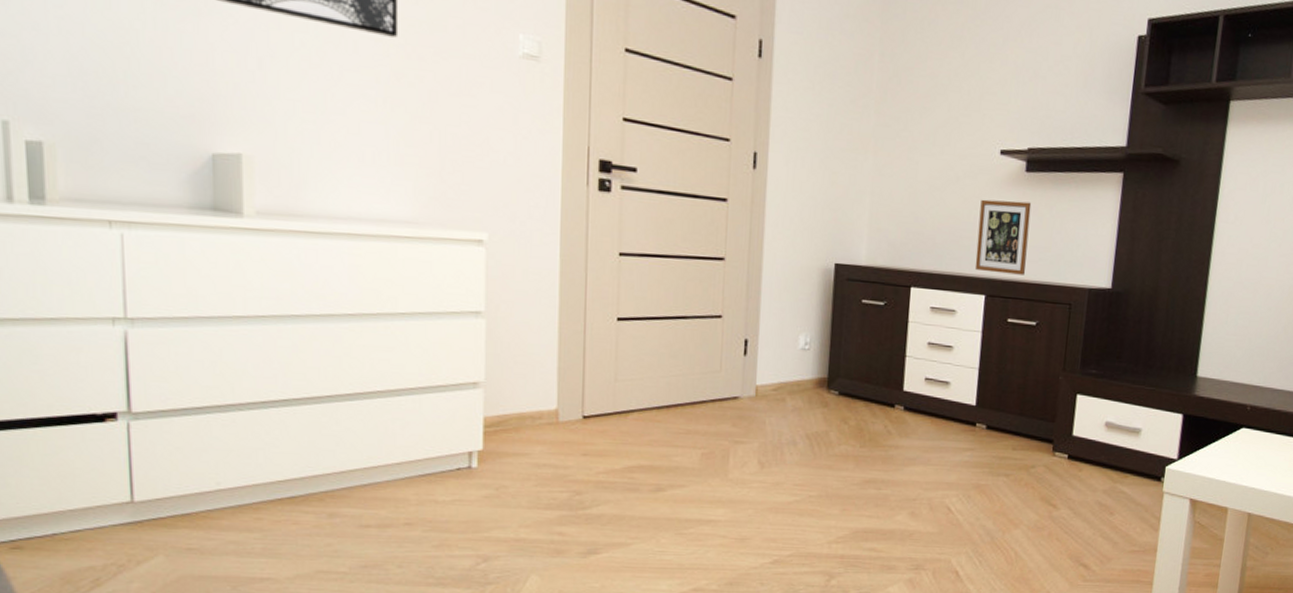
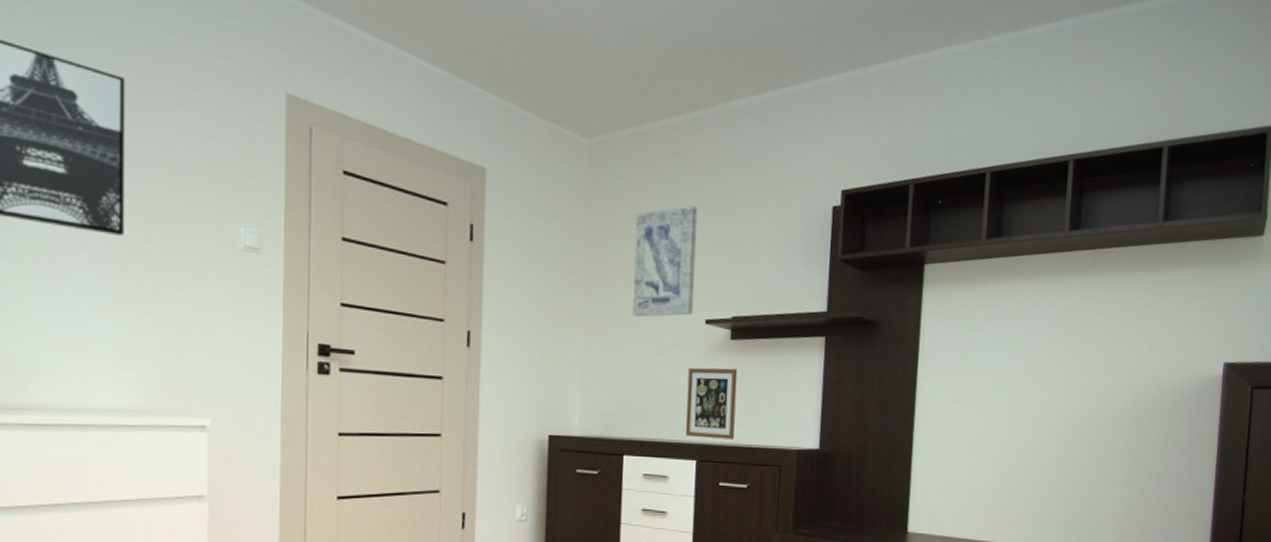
wall art: none [925,28,997,145] -> present [632,205,698,317]

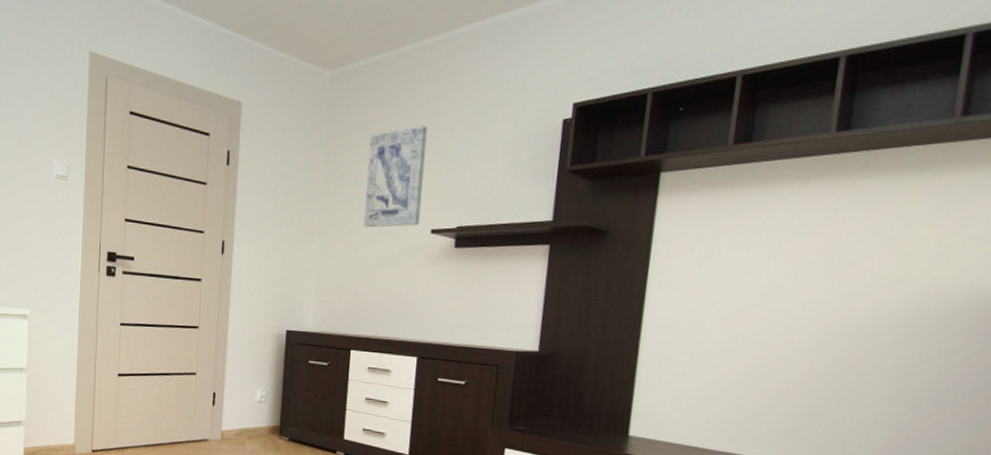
picture frame: present [685,367,738,440] -> none [407,273,460,339]

